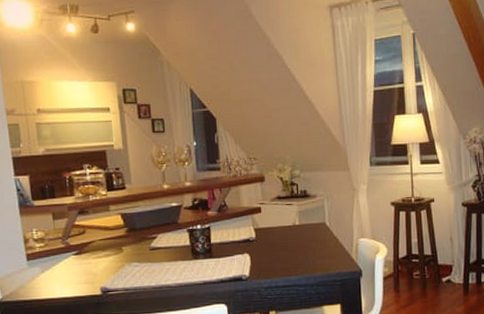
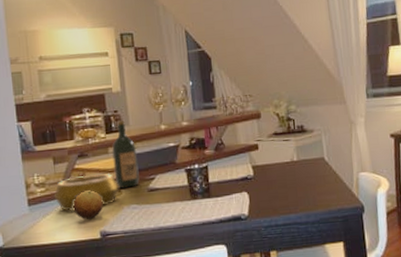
decorative bowl: none [53,231,120,268] -> present [53,174,119,212]
fruit: none [73,247,104,276] -> present [73,190,103,220]
wine bottle: none [112,179,141,246] -> present [111,121,140,189]

